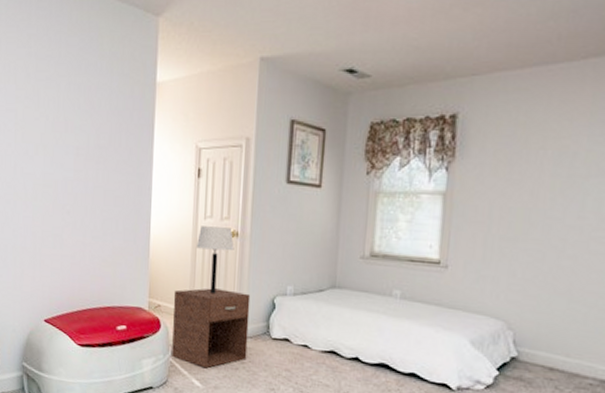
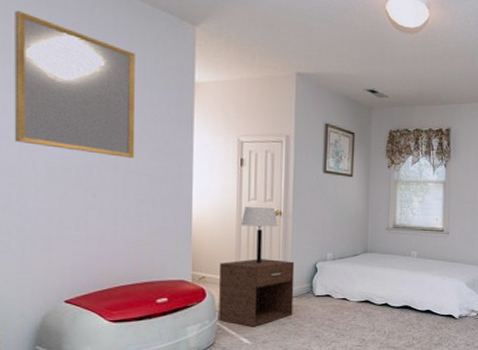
home mirror: none [10,28,105,172] -> present [14,10,136,158]

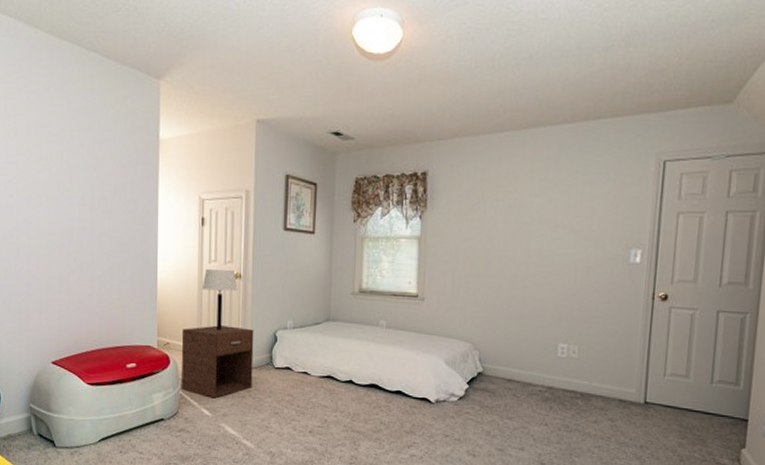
home mirror: present [14,10,136,158] -> none [12,84,108,221]

